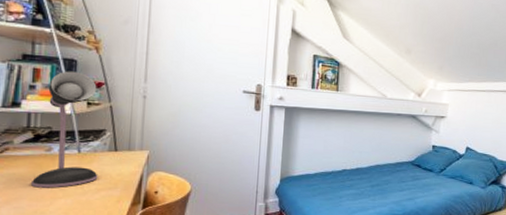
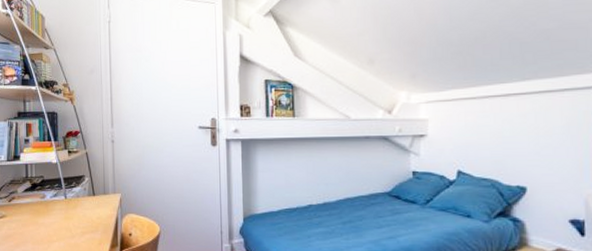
desk lamp: present [31,71,98,188] -> none [33,123,82,232]

